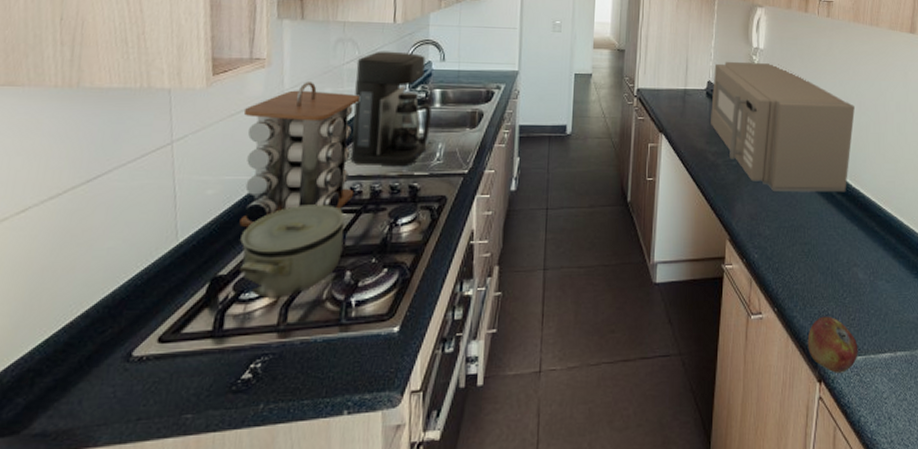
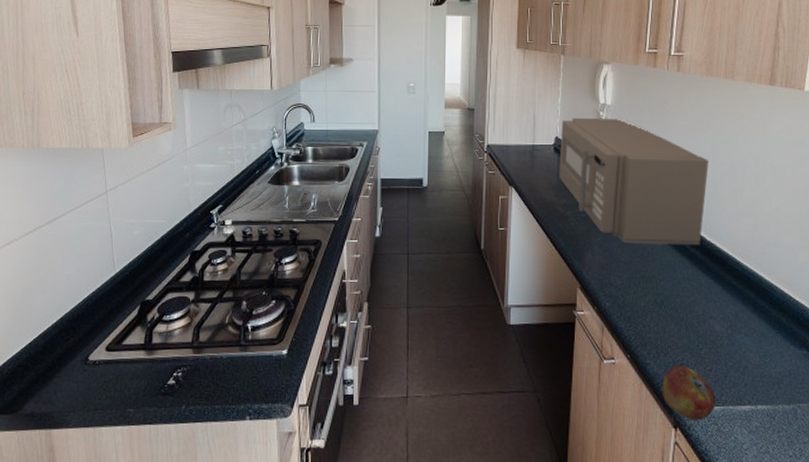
saucepan: present [238,204,345,298] -> none [161,244,240,320]
spice rack: present [239,82,359,228] -> none [157,141,246,263]
coffee maker: present [350,51,432,167] -> none [241,114,305,214]

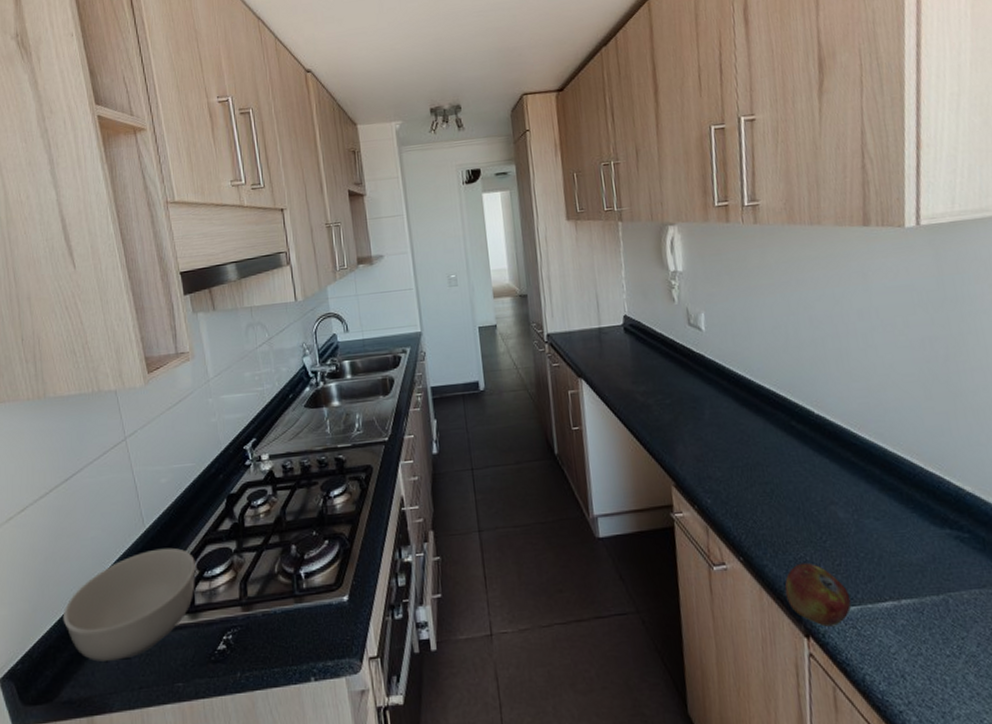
bowl: none [33,291,157,384] -> present [62,547,196,662]
microwave: present [559,117,709,246] -> none [628,285,808,428]

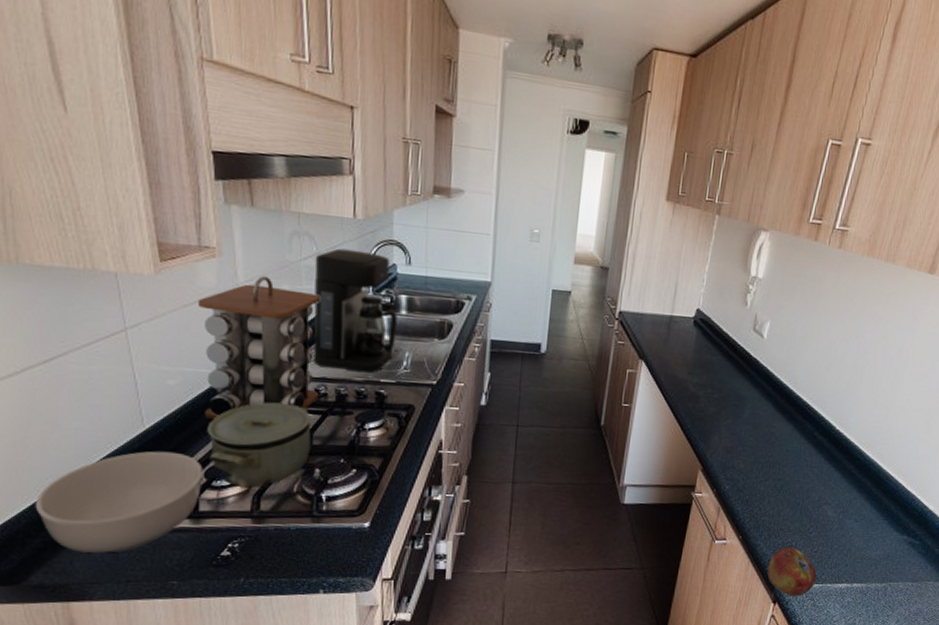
spice rack: none [178,368,287,511] -> present [197,276,320,420]
saucepan: none [196,483,285,574] -> present [207,402,311,487]
coffee maker: none [268,328,346,442] -> present [313,248,398,373]

